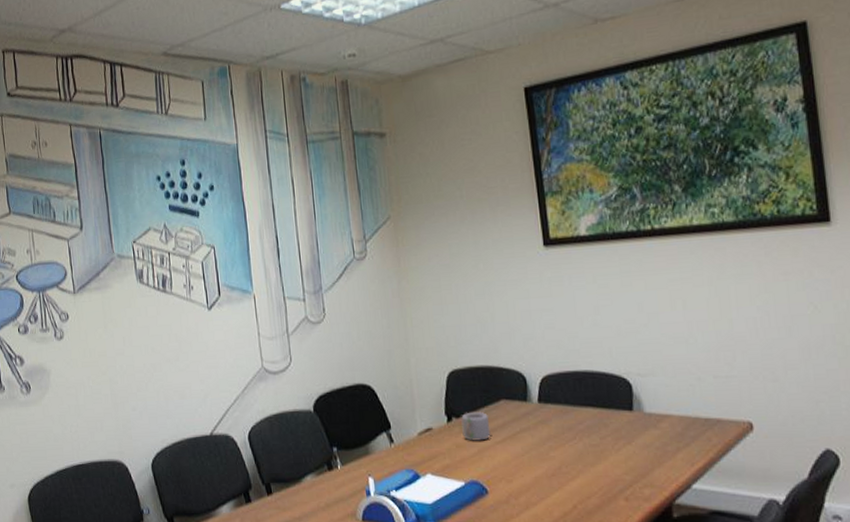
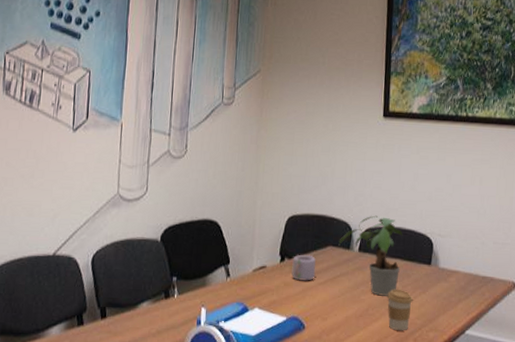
potted plant: none [512,359,594,451] -> present [338,215,403,296]
coffee cup: none [583,442,617,489] -> present [387,289,413,330]

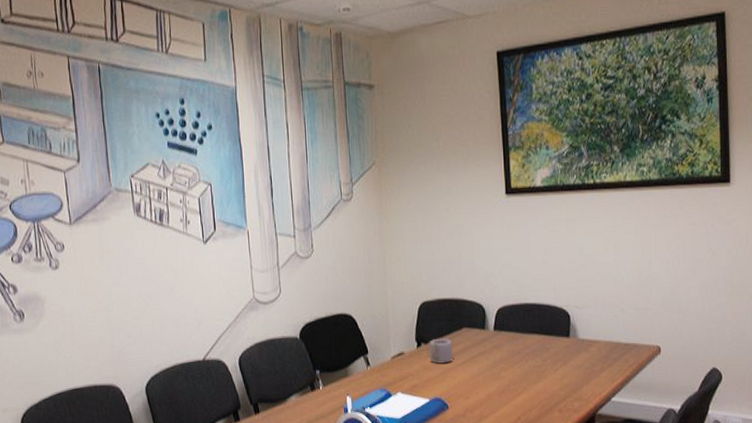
potted plant: present [338,215,403,296] -> none [473,293,538,371]
coffee cup: present [387,289,413,330] -> none [528,364,555,403]

